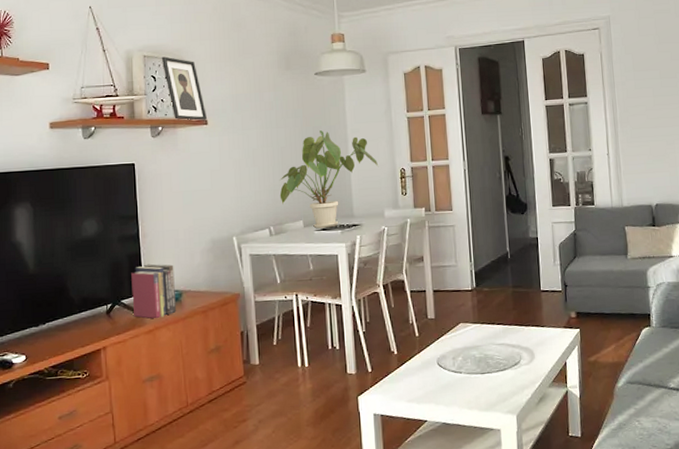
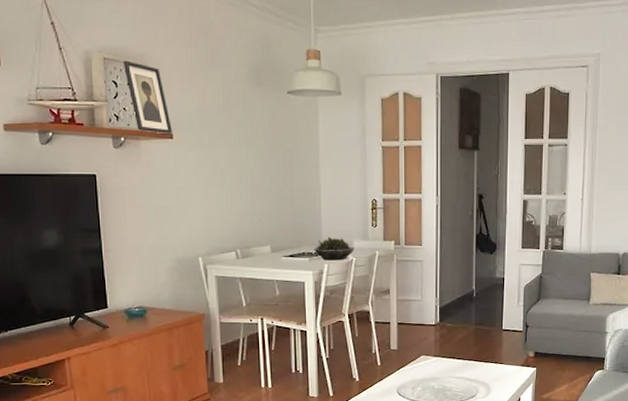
books: present [131,264,177,319] -> none [94,279,142,334]
house plant: present [279,130,379,229] -> none [247,154,350,255]
succulent plant: none [346,208,386,232] -> present [314,237,354,260]

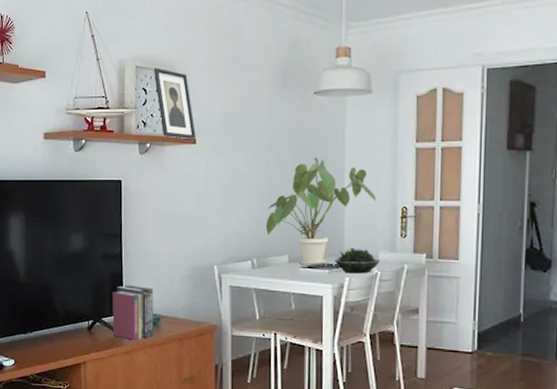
books: none [94,279,142,334] -> present [112,284,154,341]
house plant: none [247,154,350,255] -> present [265,157,377,266]

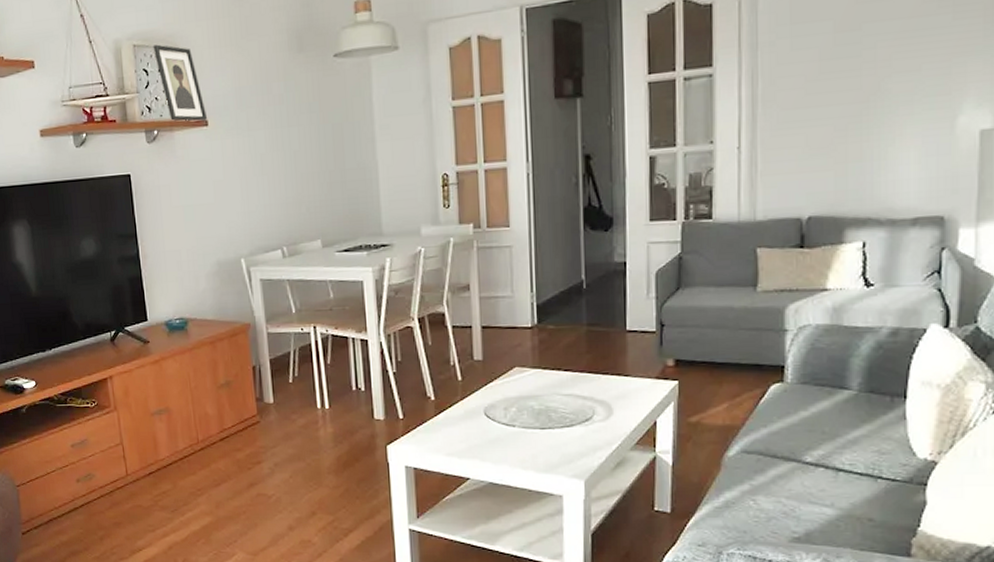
books: present [112,284,154,341] -> none [133,288,183,349]
house plant: present [265,157,377,266] -> none [293,128,415,250]
succulent plant: present [335,247,380,274] -> none [373,224,423,253]

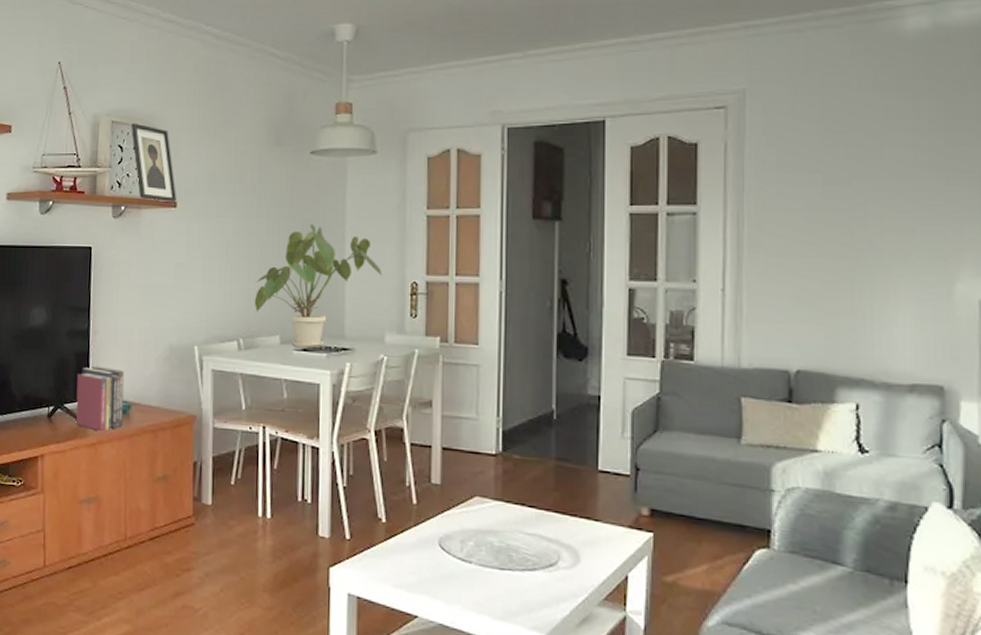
books: none [133,288,183,349] -> present [76,366,125,432]
house plant: none [293,128,415,250] -> present [254,225,383,349]

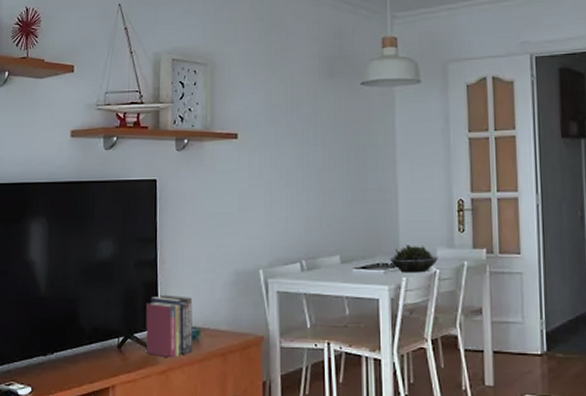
picture frame: present [131,123,177,202] -> none [191,60,238,134]
house plant: present [254,225,383,349] -> none [314,150,432,266]
succulent plant: none [334,328,386,359] -> present [390,245,438,273]

